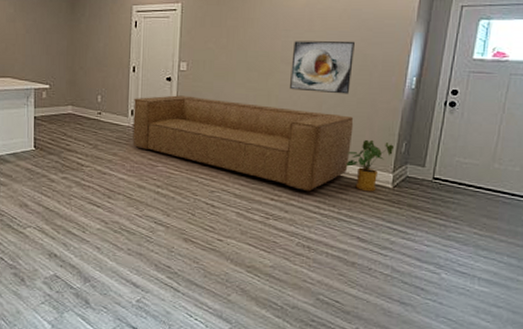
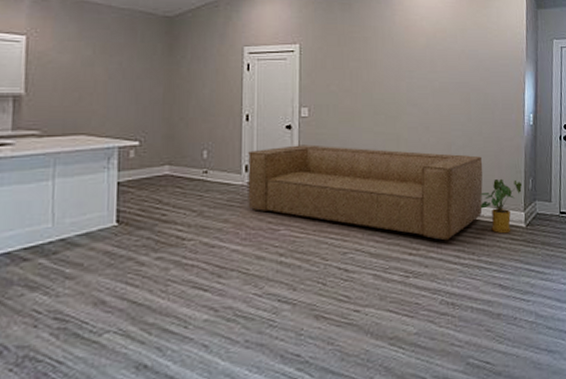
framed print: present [290,40,355,94] -> none [417,80,476,134]

